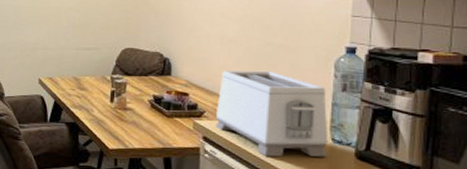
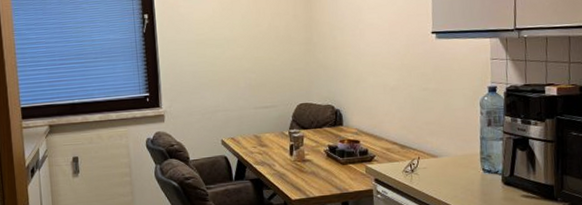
toaster: present [215,71,329,157] -> none [384,114,481,192]

